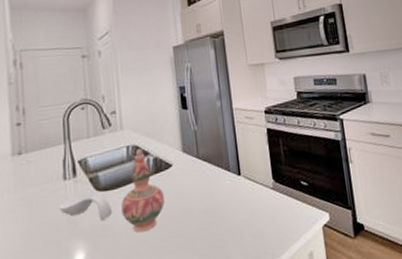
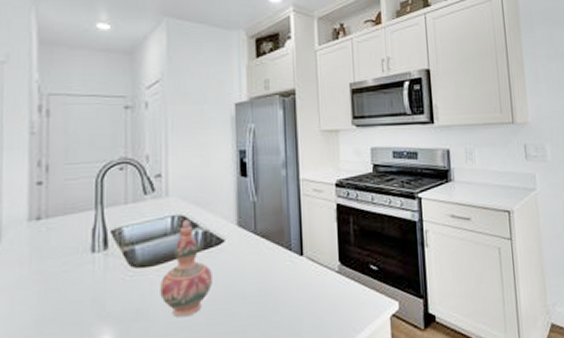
spoon rest: present [59,192,113,222] -> none [84,268,150,303]

